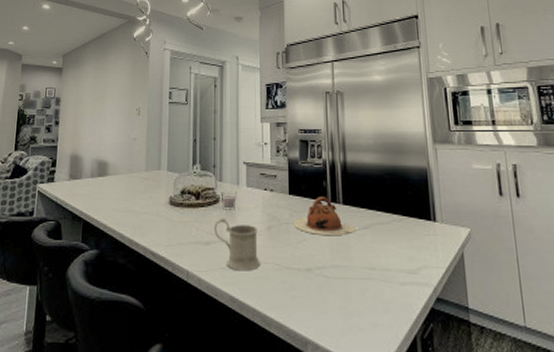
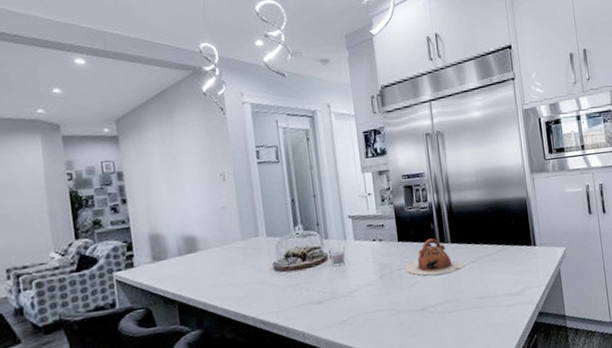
mug: present [213,217,261,271] -> none [324,274,377,323]

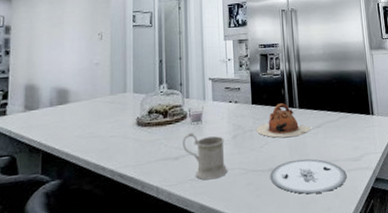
mug: none [324,274,377,323] -> present [182,132,228,180]
plate: none [422,295,507,332] -> present [270,158,347,194]

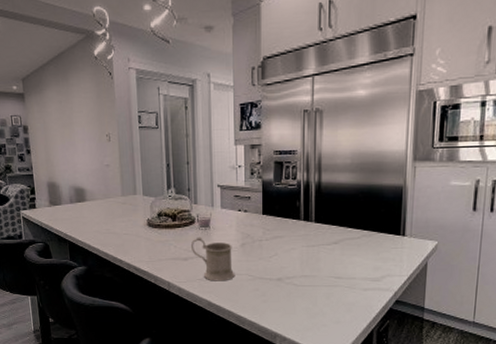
teapot: present [256,103,311,138] -> none [265,216,327,250]
plate: present [270,158,347,194] -> none [277,273,363,306]

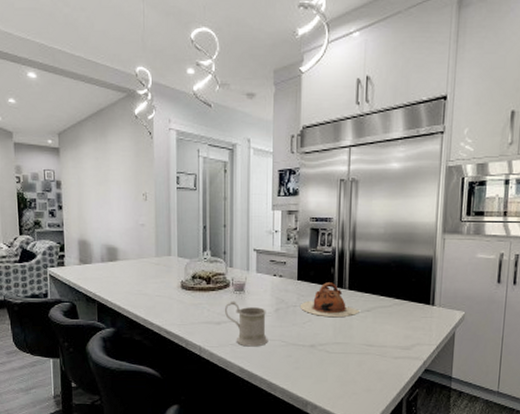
teapot: none [265,216,327,250] -> present [299,282,360,317]

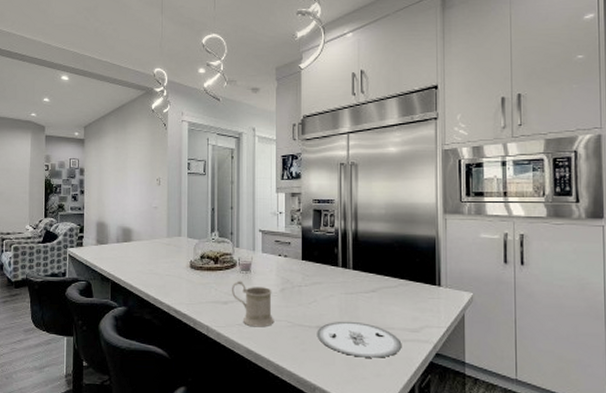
teapot: present [299,282,360,317] -> none [305,262,365,297]
plate: none [310,340,393,374] -> present [317,321,402,358]

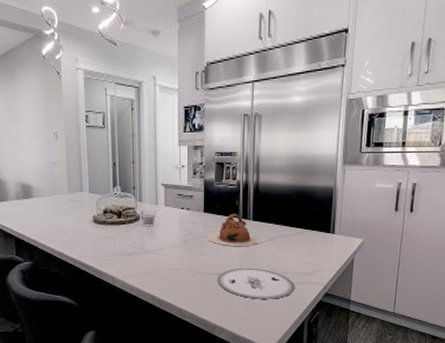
mug: present [231,280,275,327] -> none [135,233,177,276]
teapot: none [305,262,365,297] -> present [206,214,263,246]

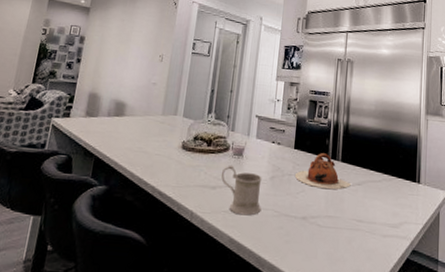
mug: none [135,233,177,276] -> present [221,165,262,216]
plate: present [217,268,295,299] -> none [301,213,382,253]

